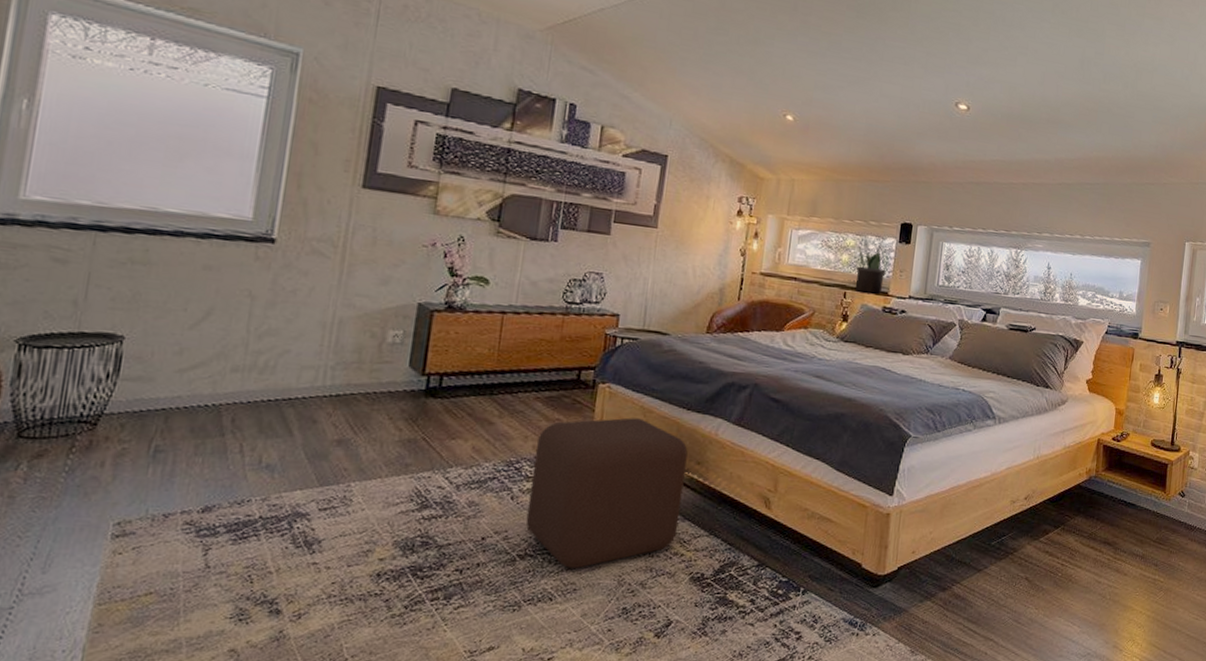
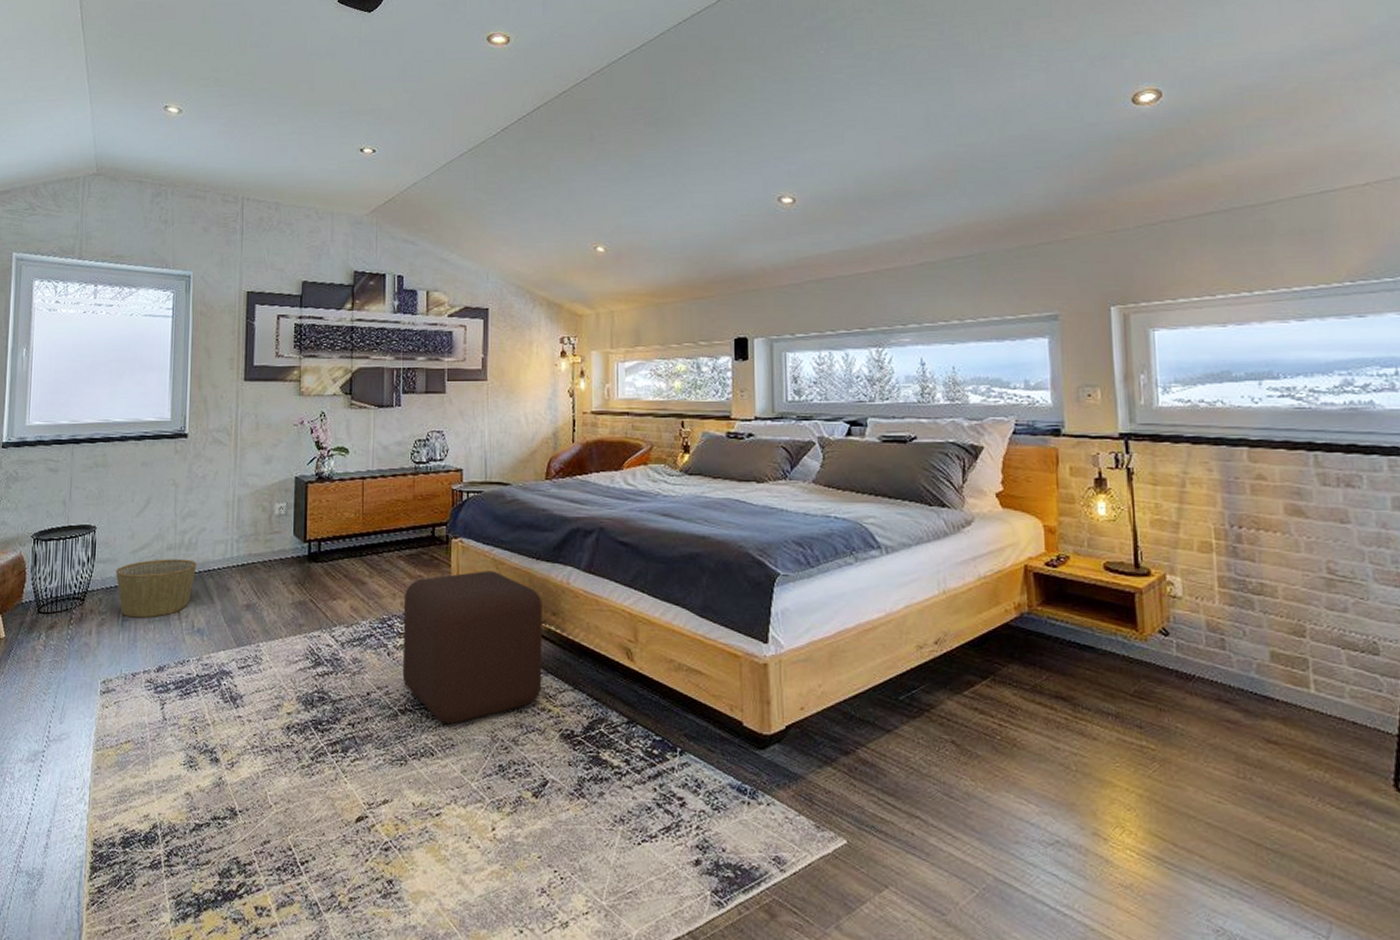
basket: none [149,381,273,450] -> present [115,559,197,618]
planter: present [855,245,886,295] -> none [690,369,725,421]

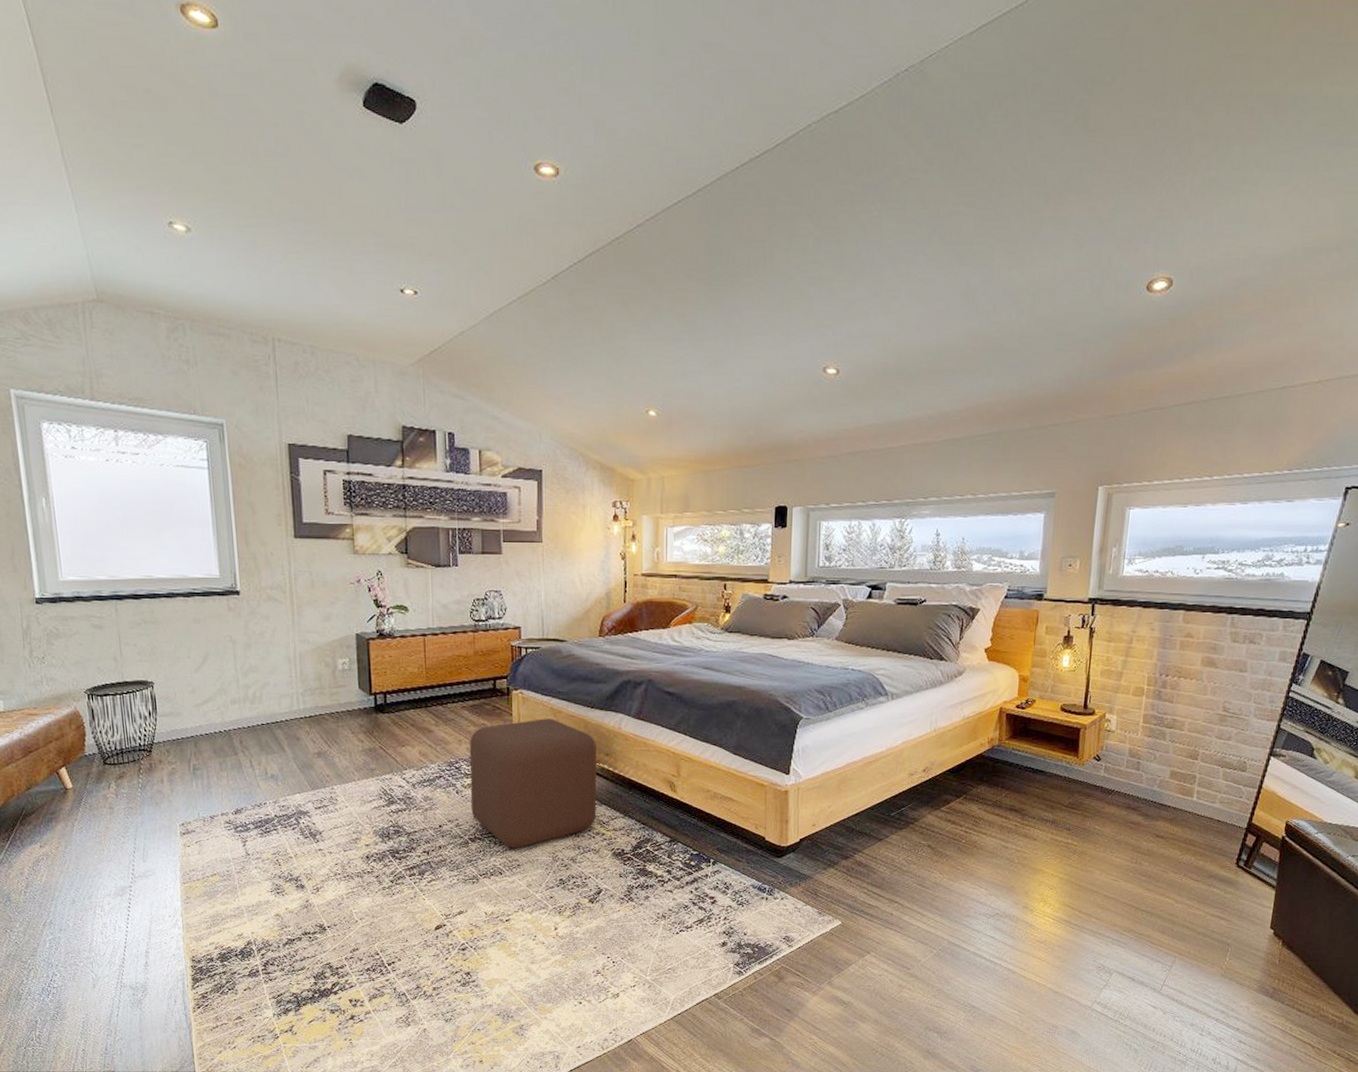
basket: present [115,559,197,618] -> none [179,712,264,767]

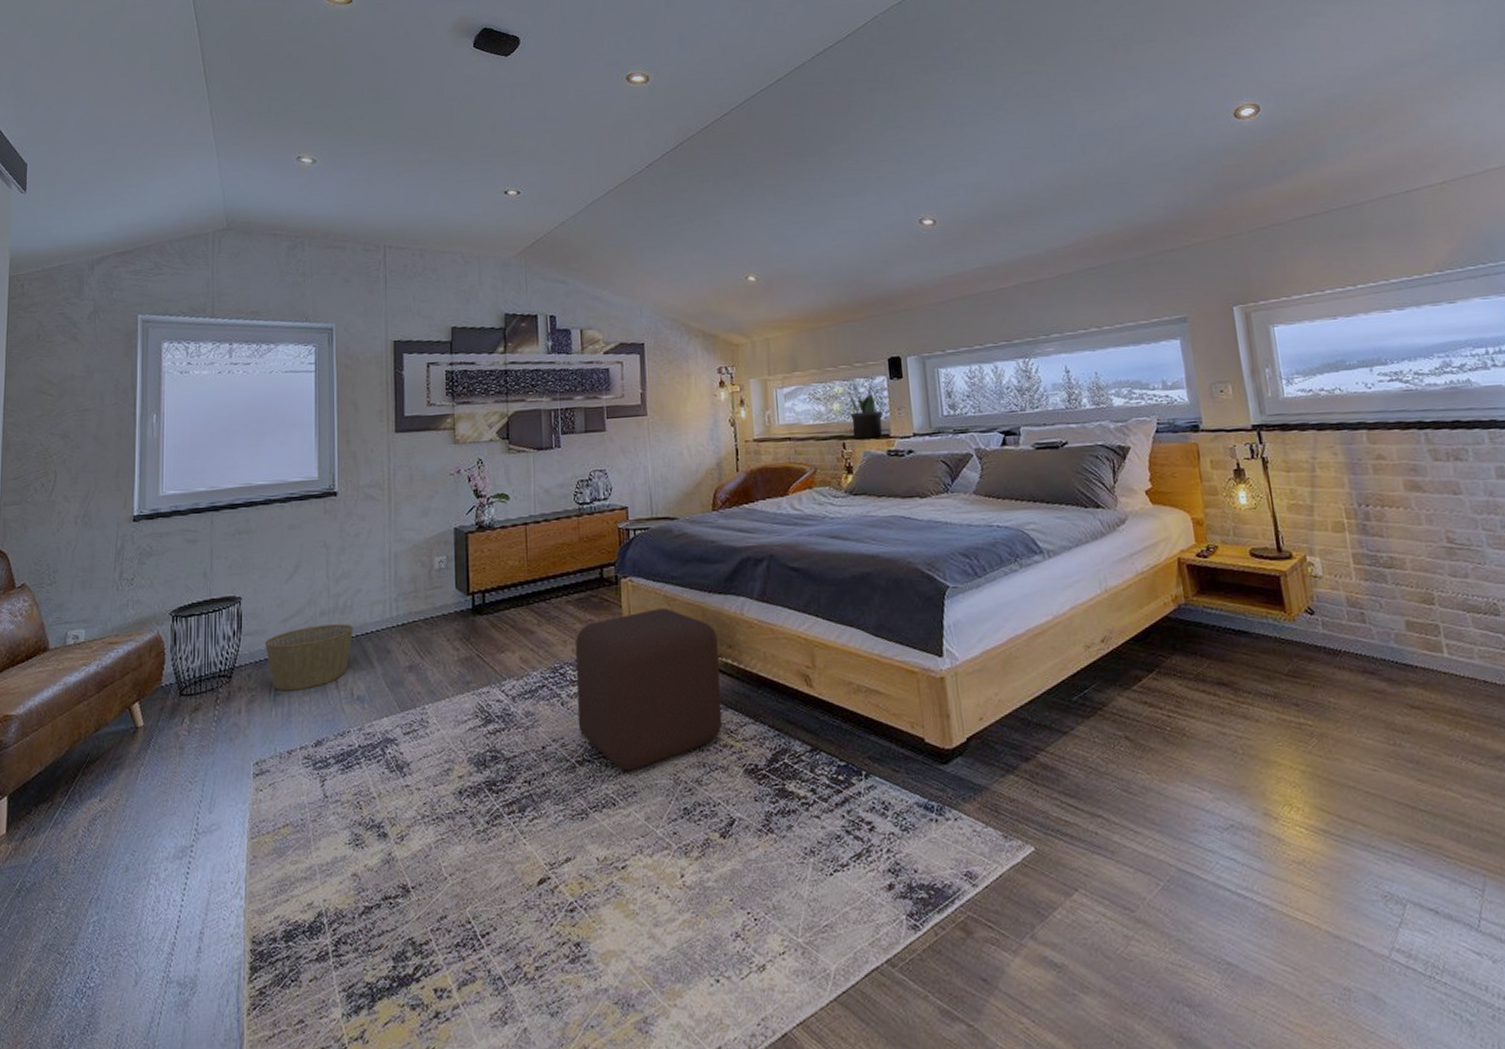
basket: none [179,712,264,767] -> present [264,623,353,691]
planter: none [733,535,764,584] -> present [847,391,883,441]

